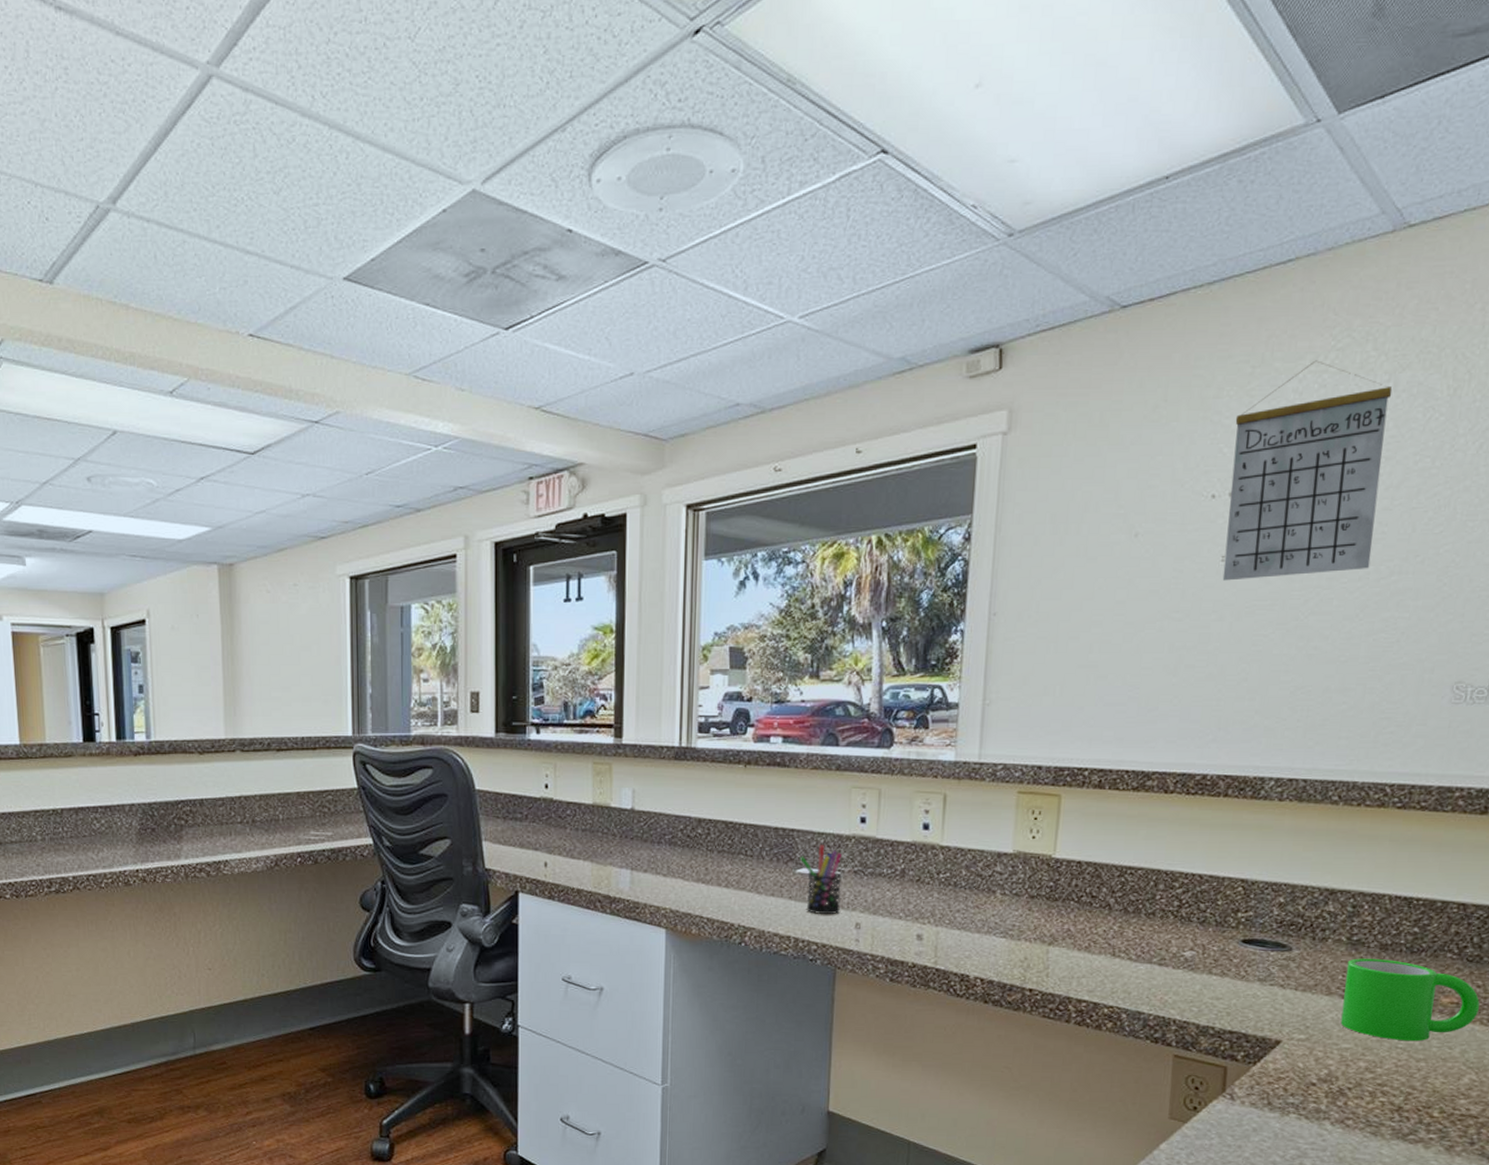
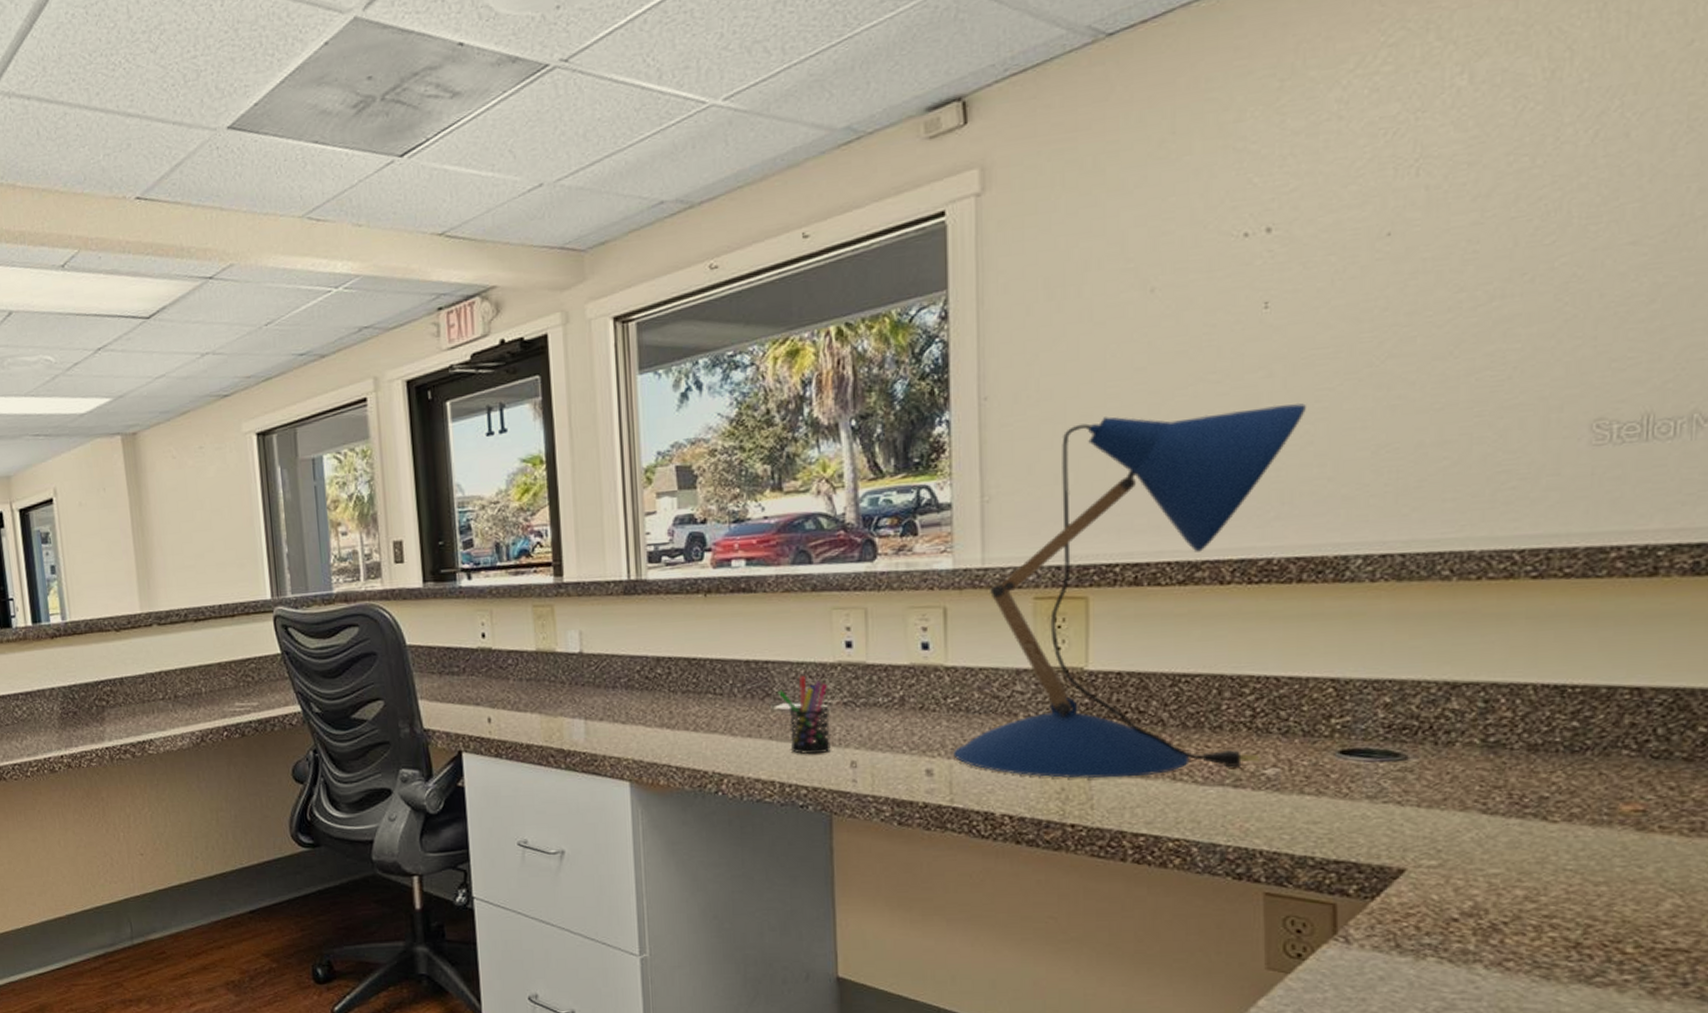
desk lamp: none [940,641,1246,952] -> present [953,403,1307,779]
calendar: present [1222,360,1393,581] -> none [1265,61,1468,331]
mug: present [1340,958,1480,1042] -> none [1484,762,1677,862]

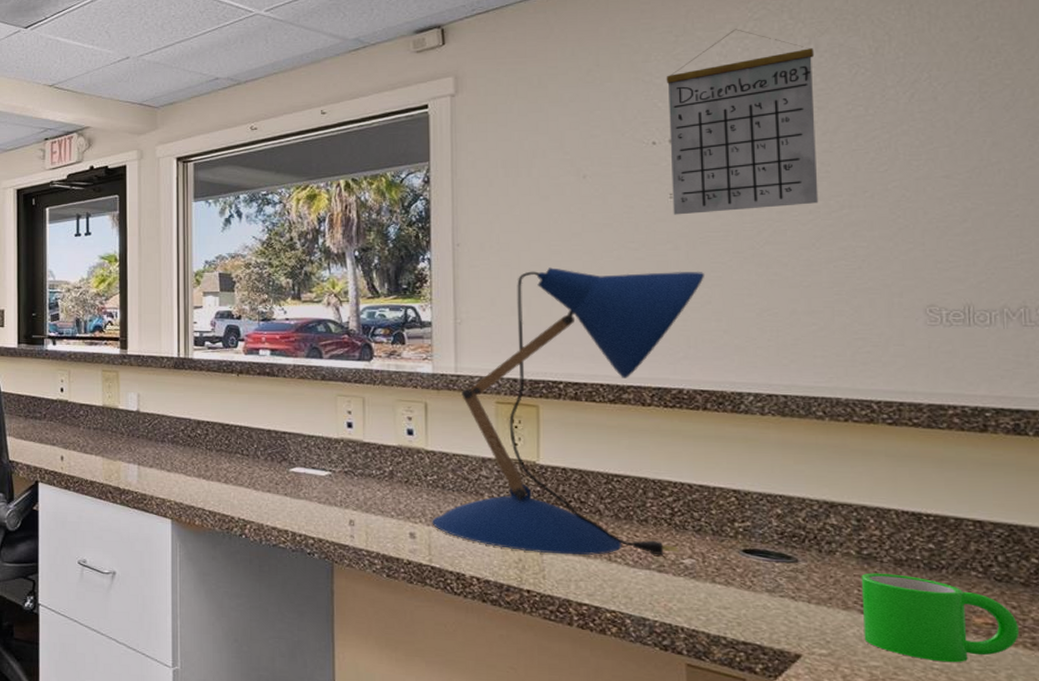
pen holder: present [777,676,831,754] -> none [292,447,333,511]
calendar: none [1265,61,1468,331] -> present [666,29,819,215]
mug: none [1484,762,1677,862] -> present [861,572,1020,663]

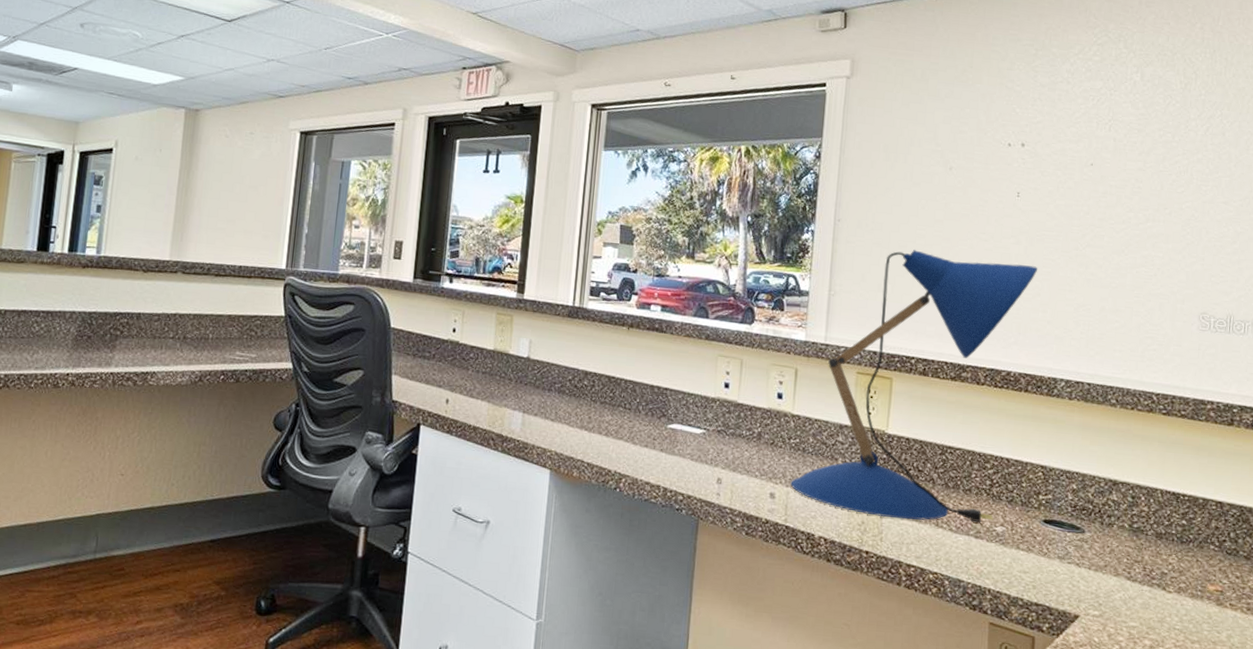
calendar: present [666,29,819,215] -> none [1018,50,1140,215]
mug: present [861,572,1020,663] -> none [1127,544,1240,624]

